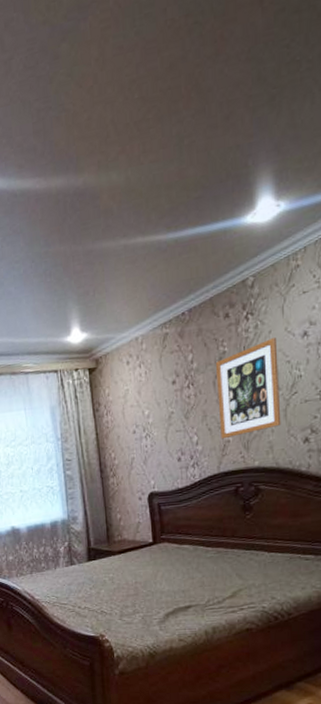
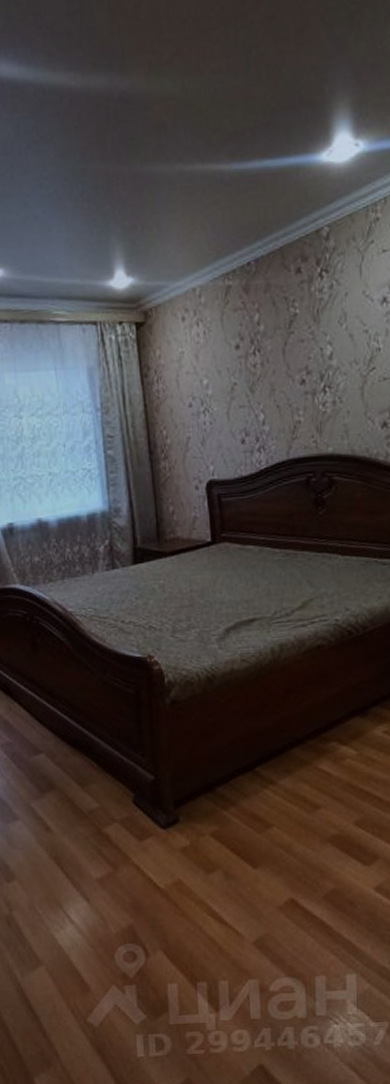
wall art: present [215,337,281,440] -> none [285,300,358,419]

